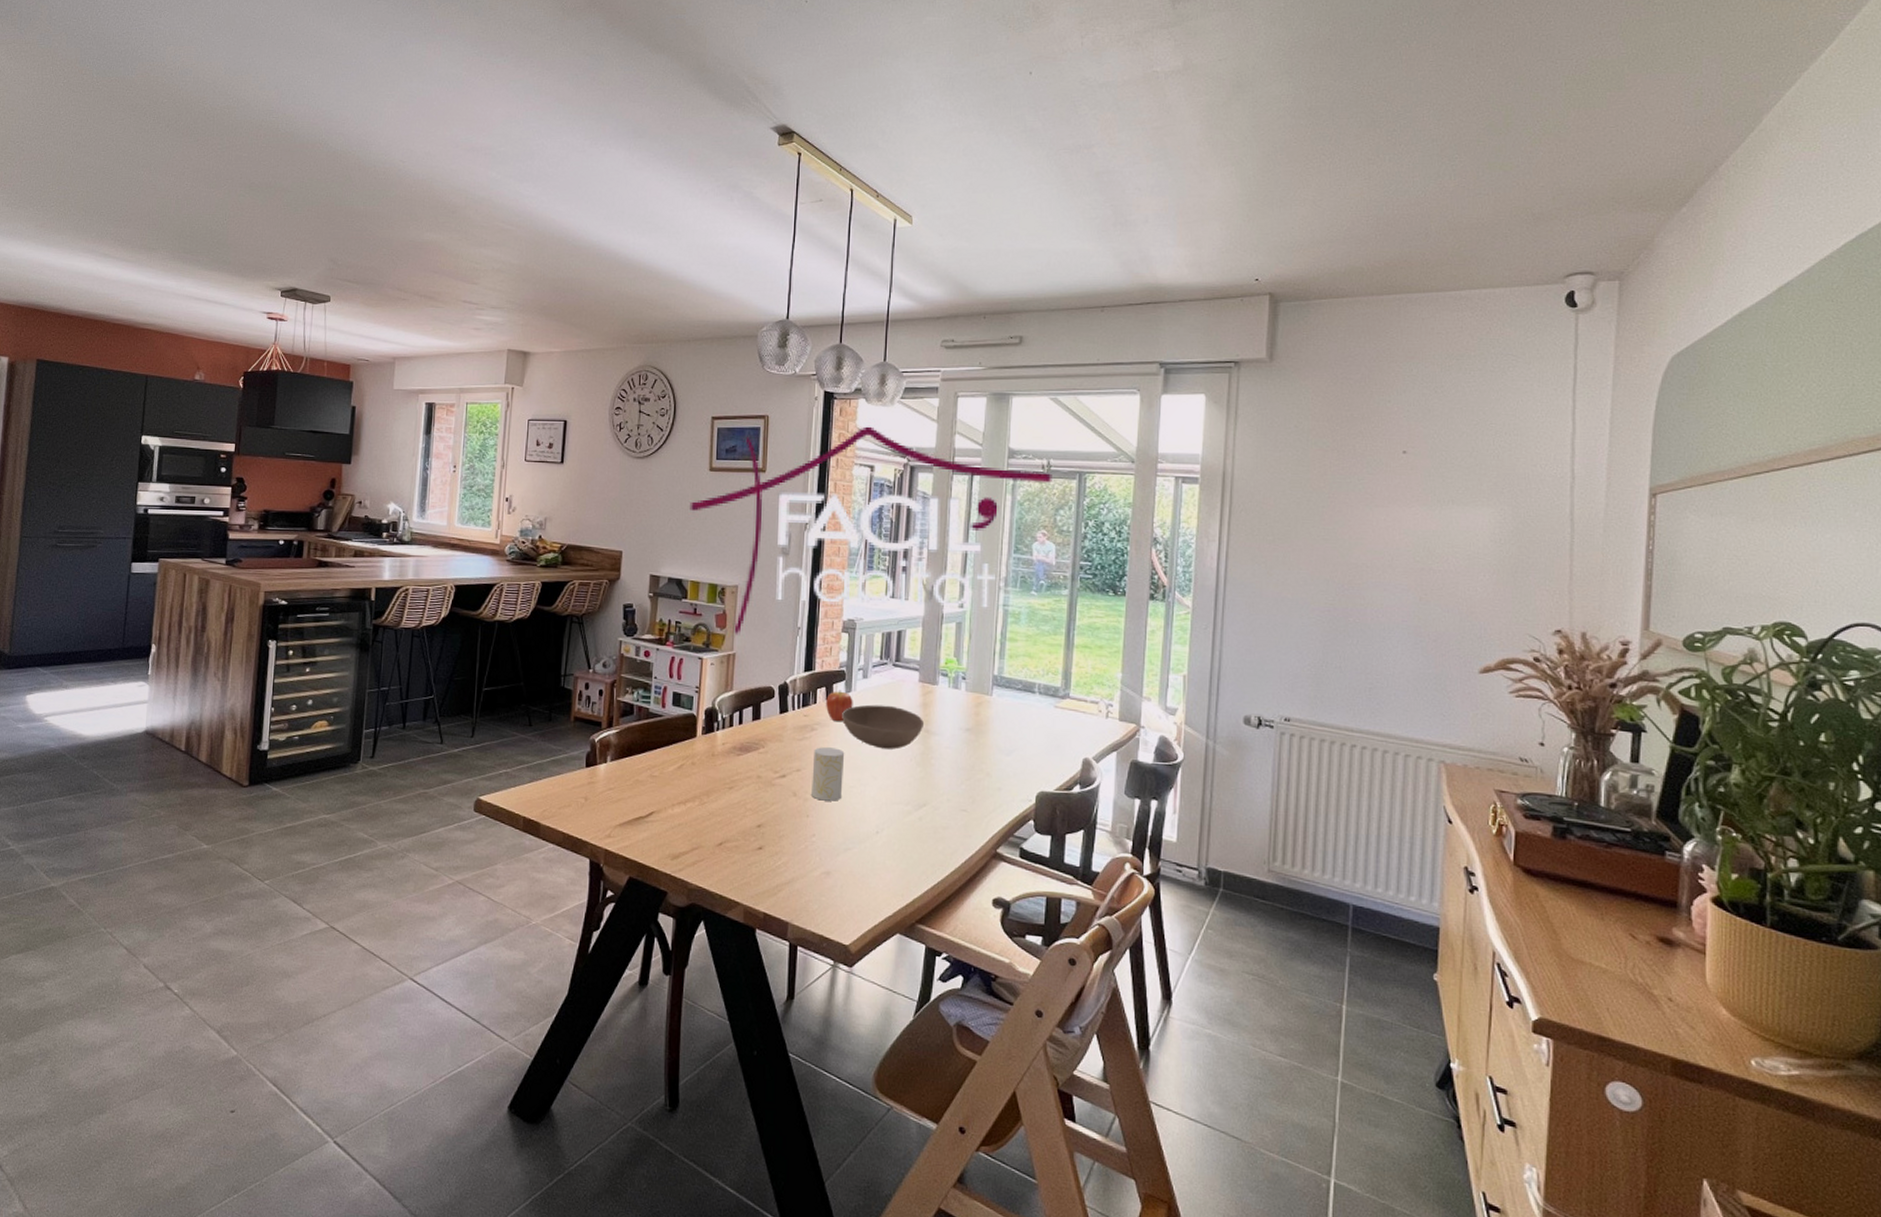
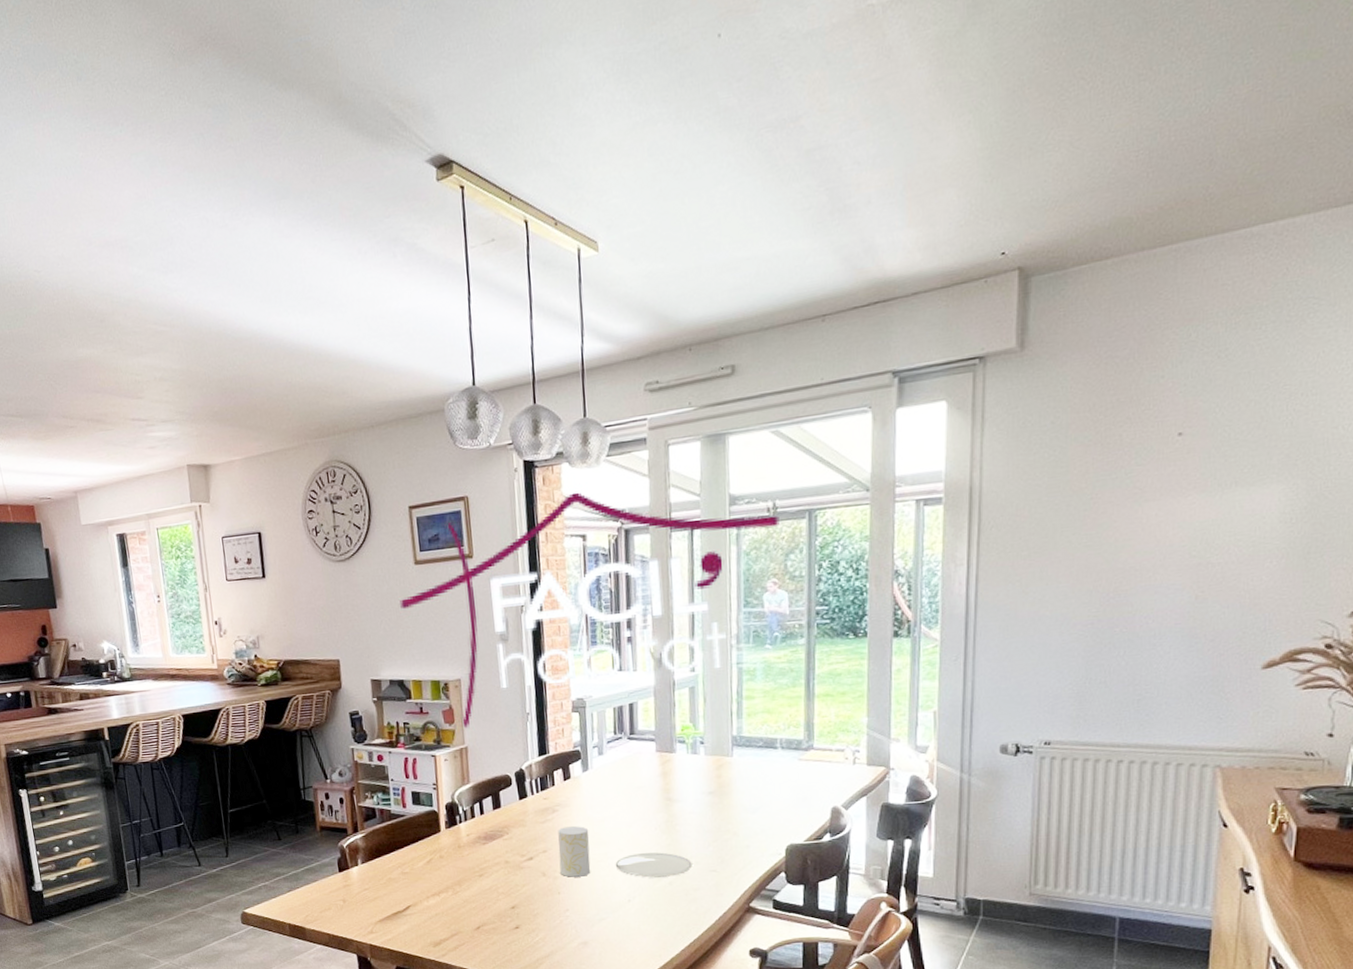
fruit: present [826,689,853,722] -> none [564,769,592,801]
bowl: present [842,704,925,750] -> none [581,778,666,822]
plate: none [867,783,944,812] -> present [615,852,692,878]

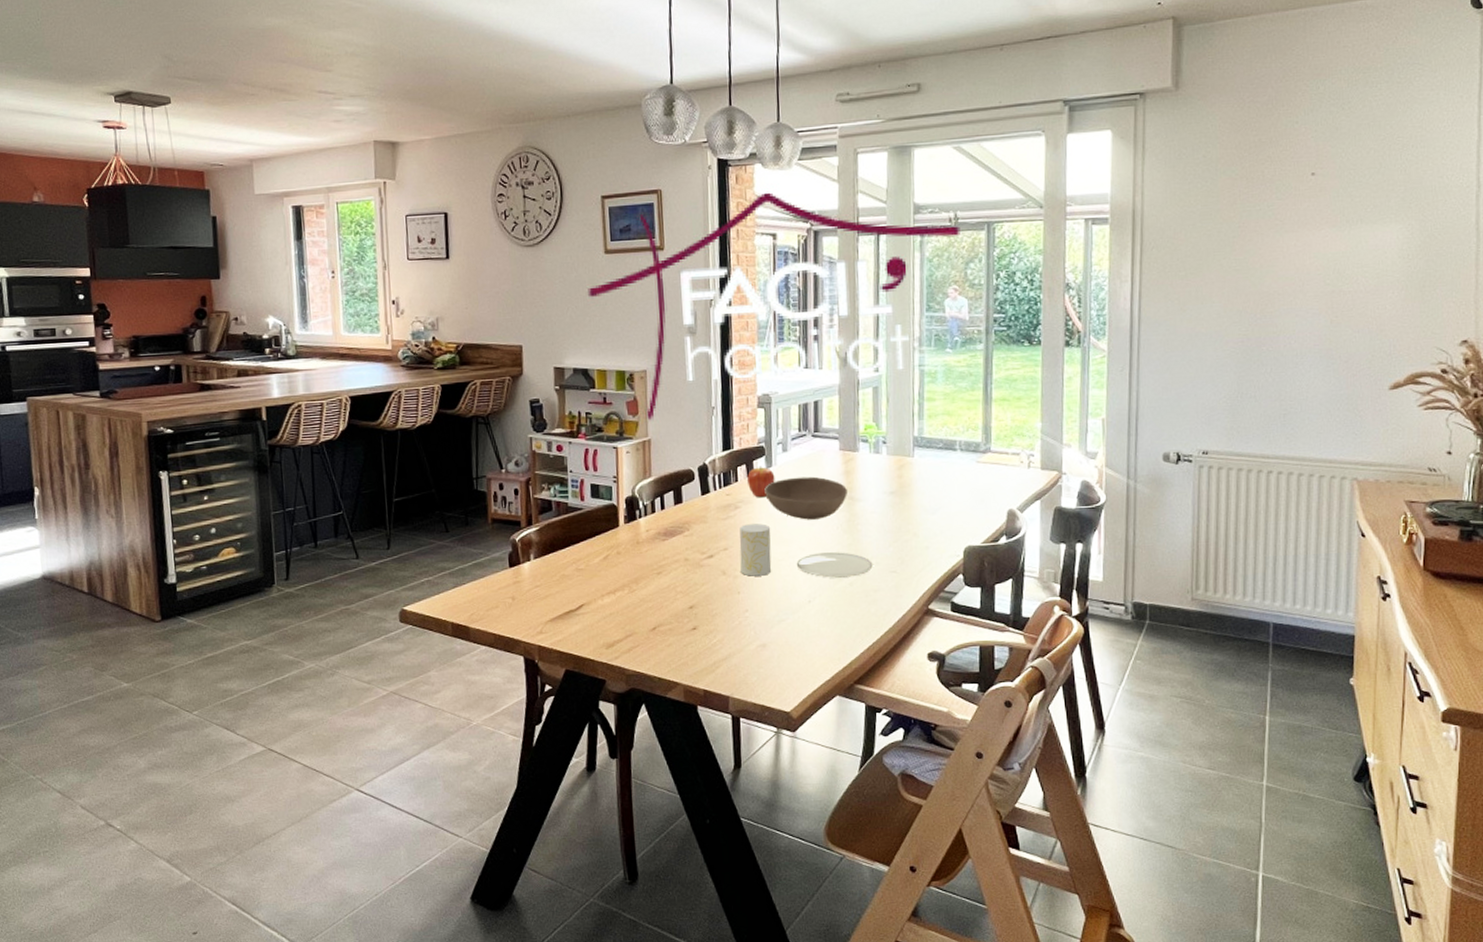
fruit: none [564,769,592,801] -> present [747,465,775,498]
bowl: none [581,778,666,822] -> present [764,476,848,520]

